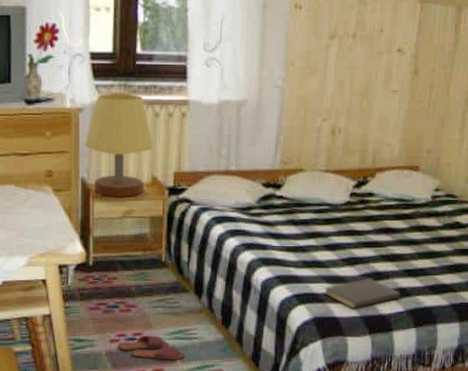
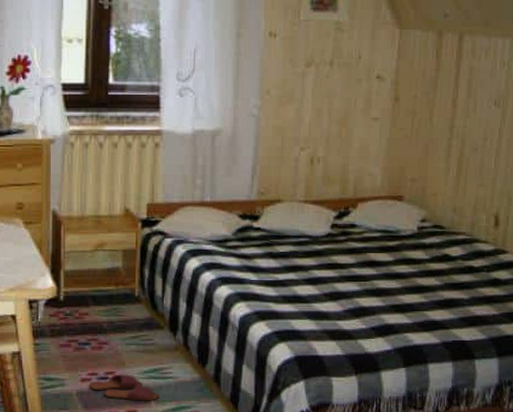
table lamp: present [85,92,154,198] -> none [57,123,127,230]
hardcover book: present [324,278,401,309] -> none [306,314,388,347]

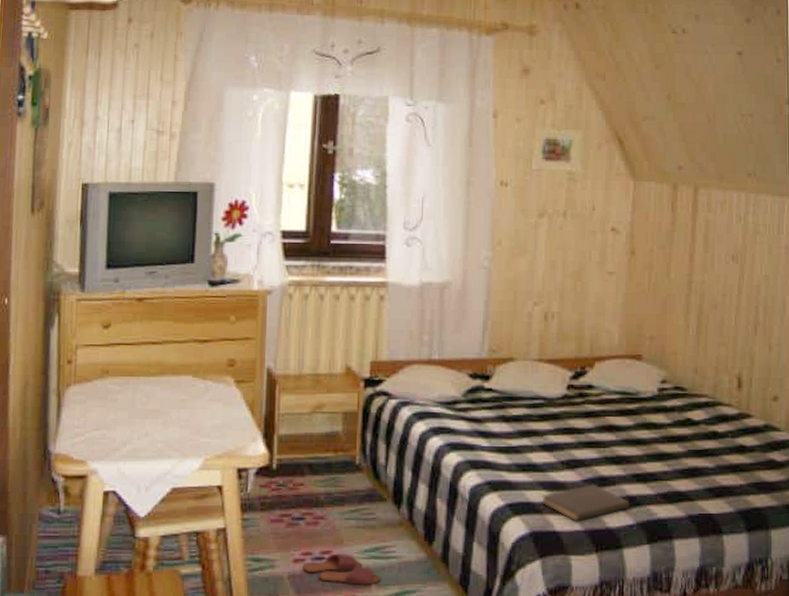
hardcover book: none [306,314,388,347] -> present [542,484,630,521]

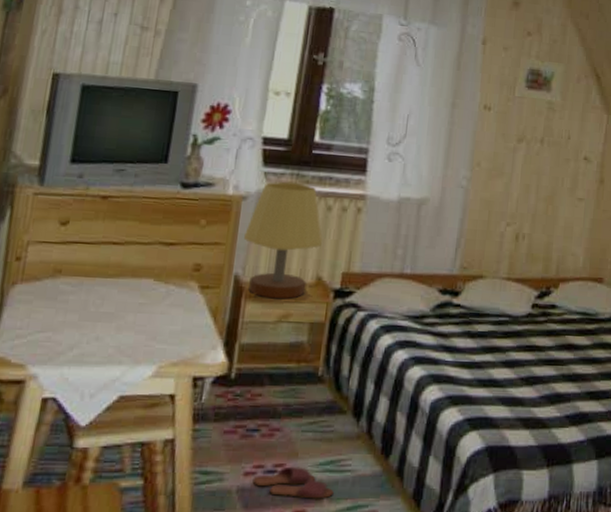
table lamp: none [273,273,349,390] -> present [244,181,323,299]
hardcover book: present [542,484,630,521] -> none [499,400,582,436]

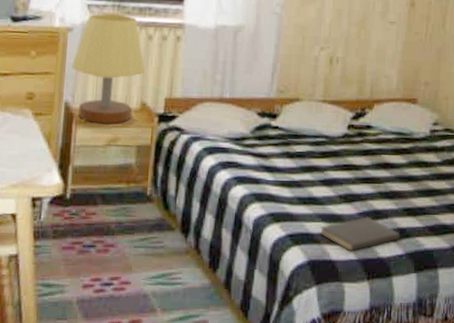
slippers: present [252,466,334,499] -> none [91,279,166,310]
hardcover book: none [499,400,582,436] -> present [320,216,400,251]

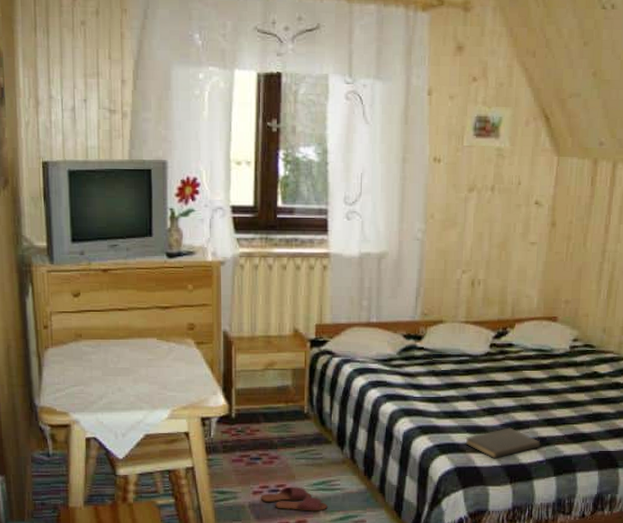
table lamp: present [72,13,146,124] -> none [227,245,296,350]
slippers: none [91,279,166,310] -> present [260,486,328,512]

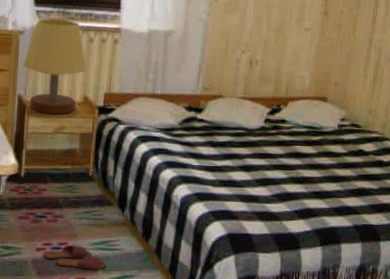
table lamp: none [227,245,296,350] -> present [24,18,87,115]
hardcover book: present [465,427,541,458] -> none [238,198,309,227]

